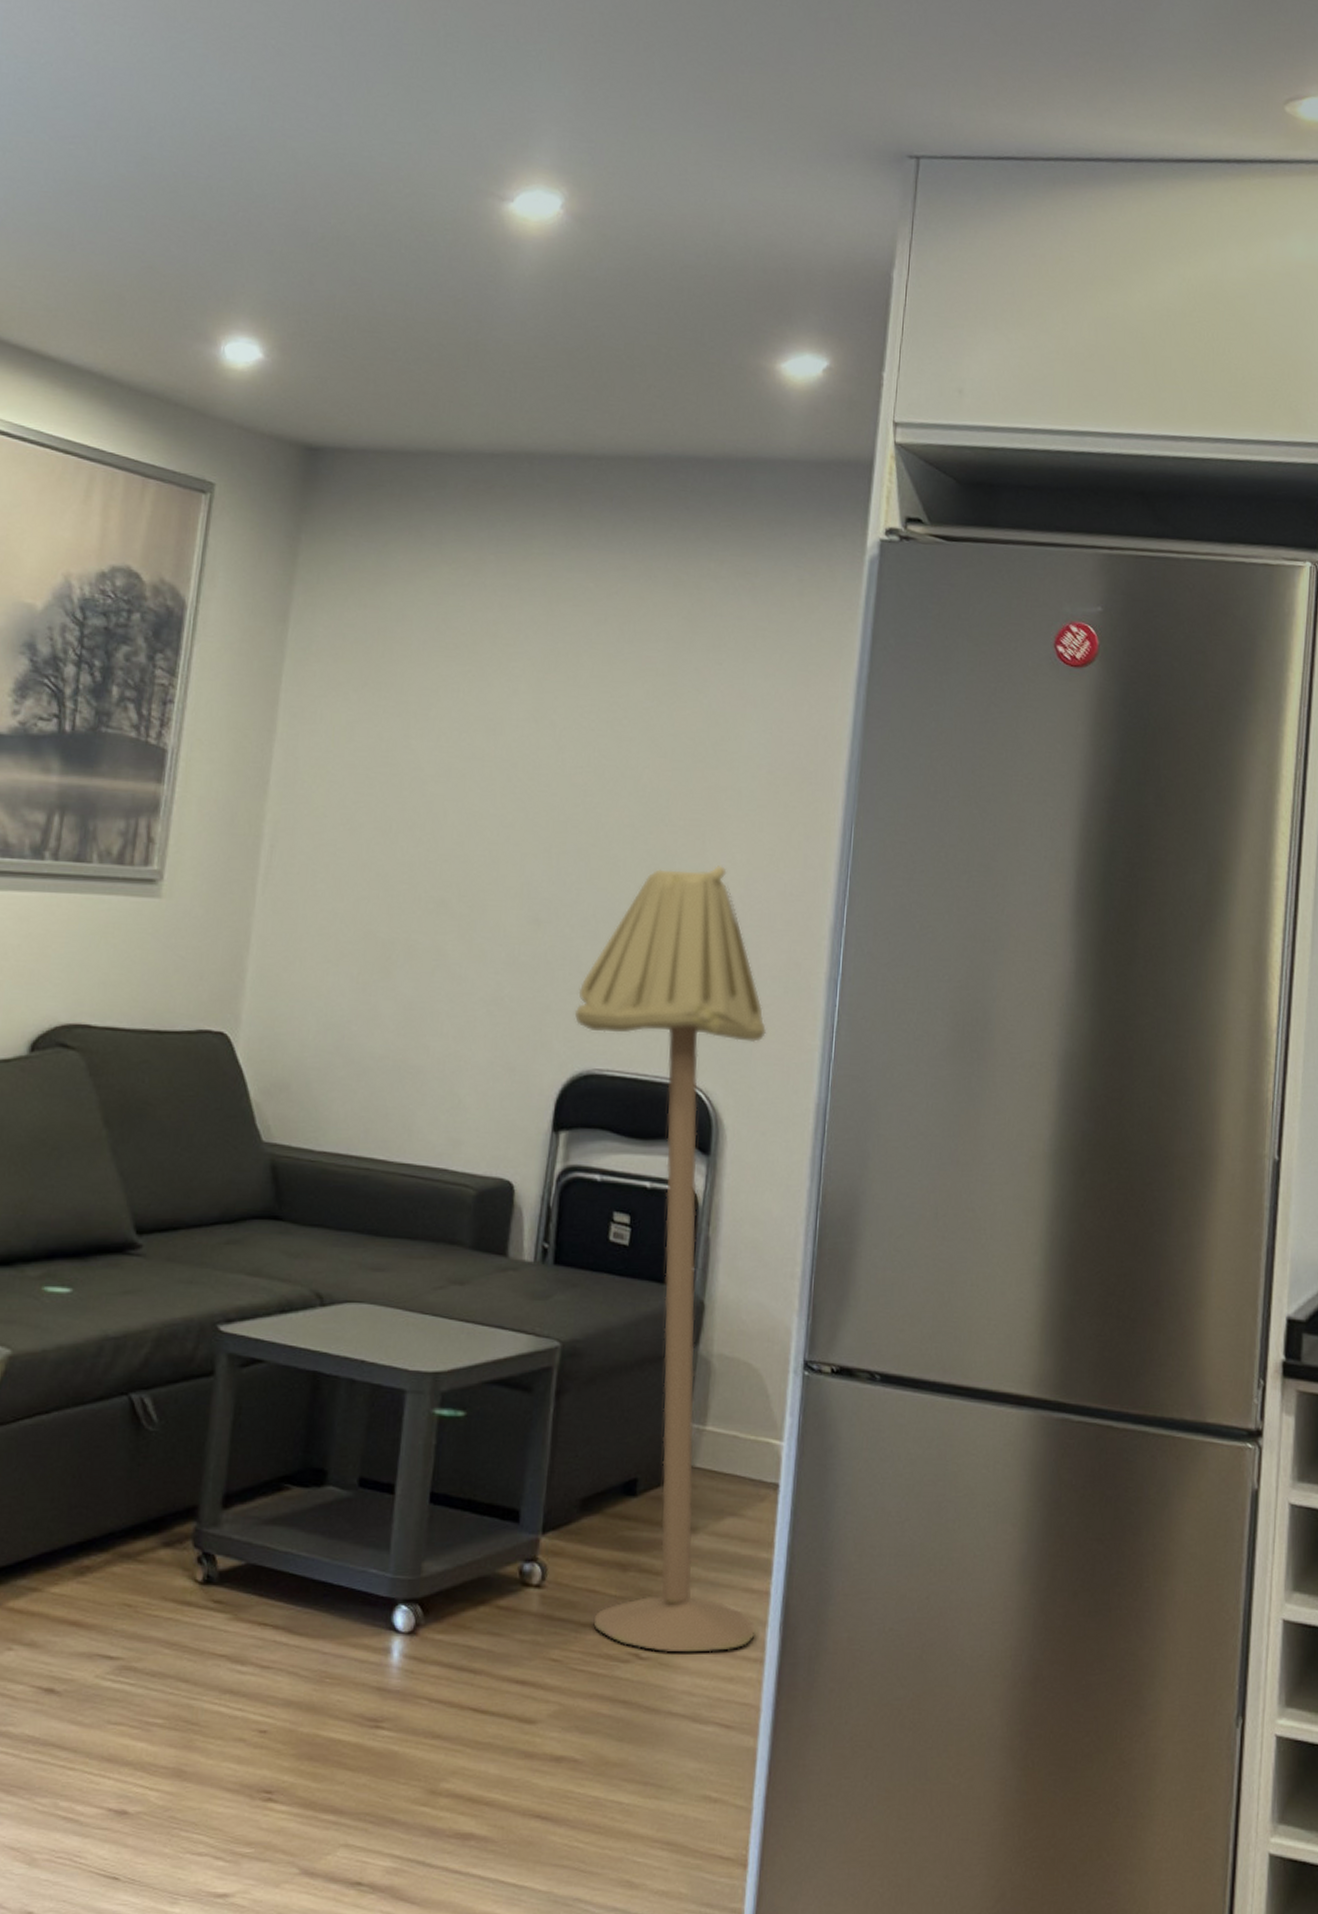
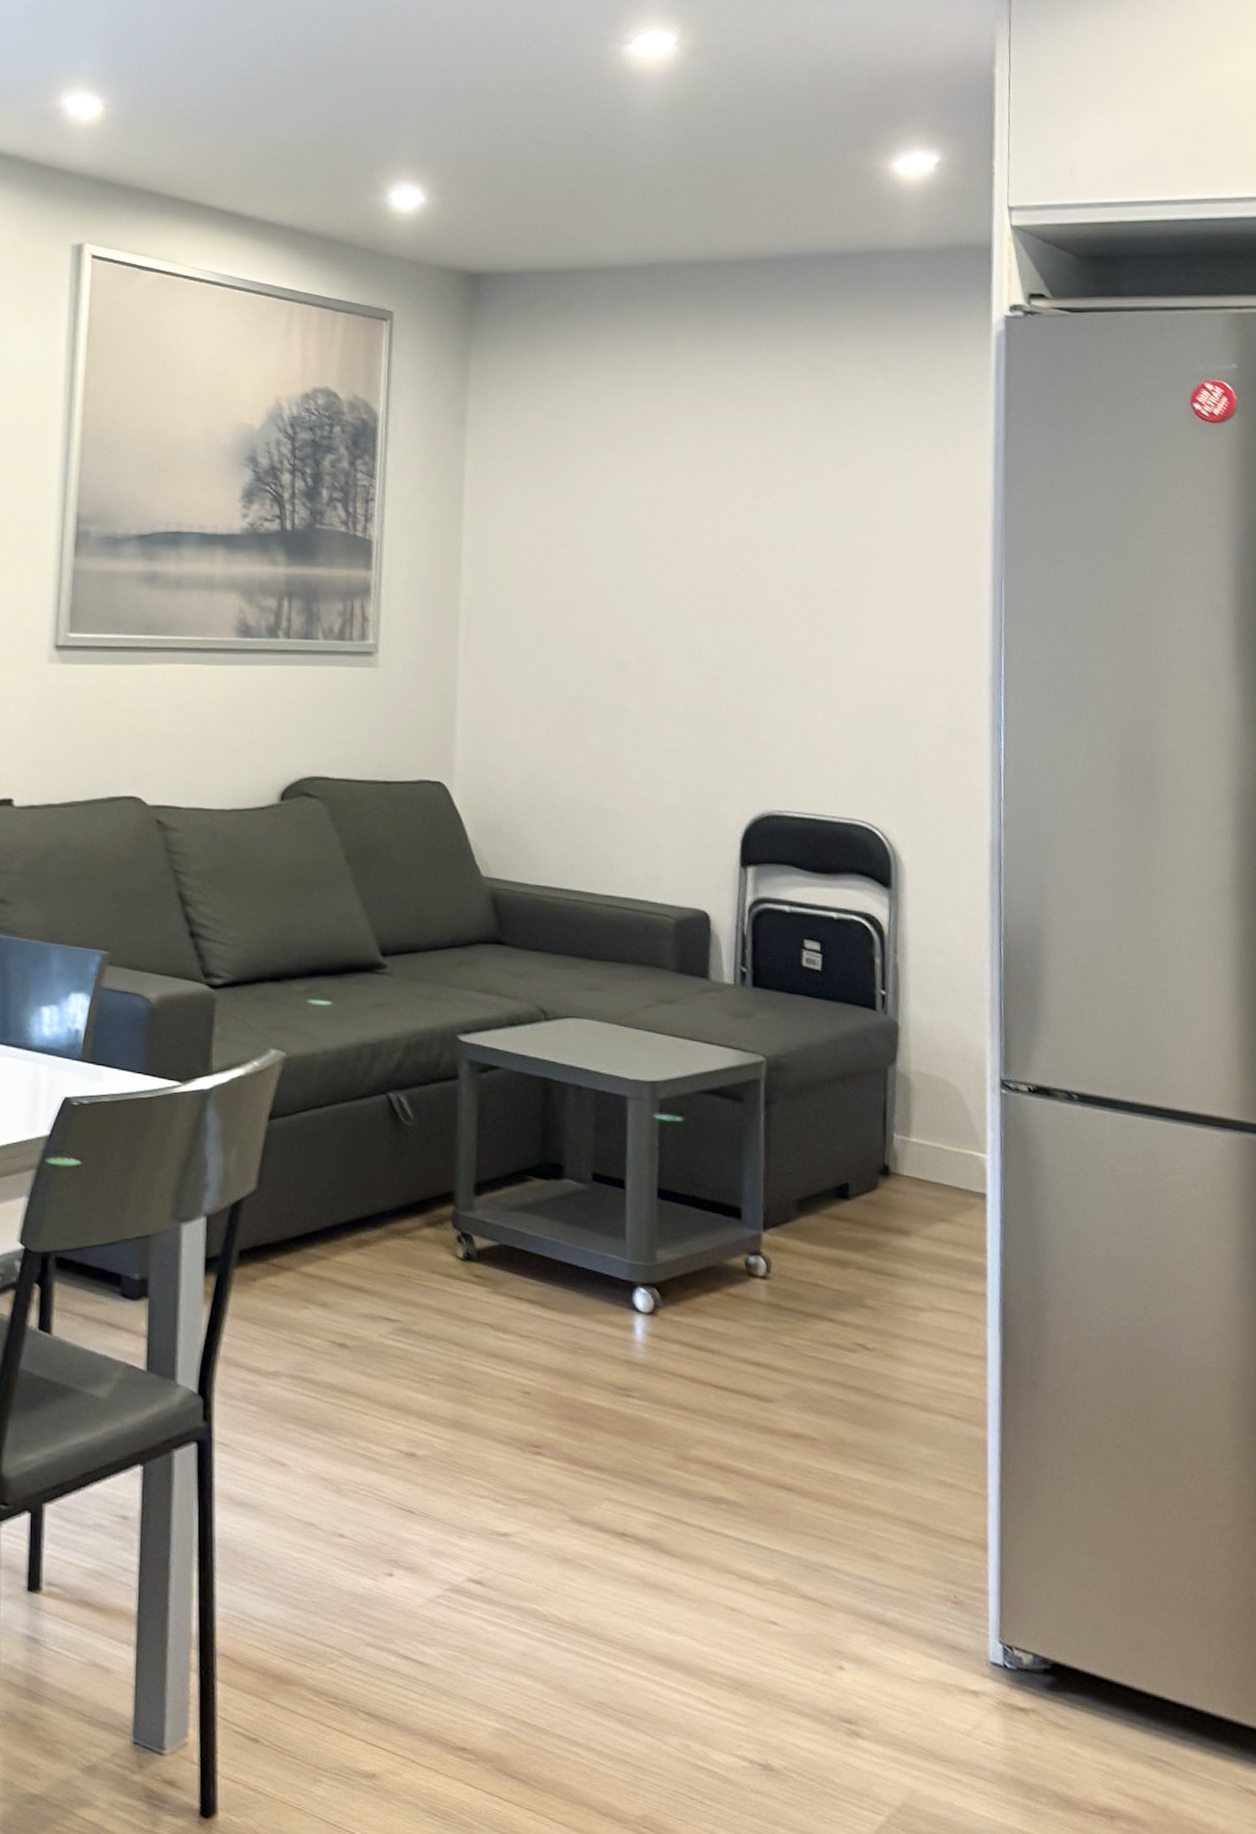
floor lamp: present [574,864,767,1653] -> none [751,622,976,1348]

